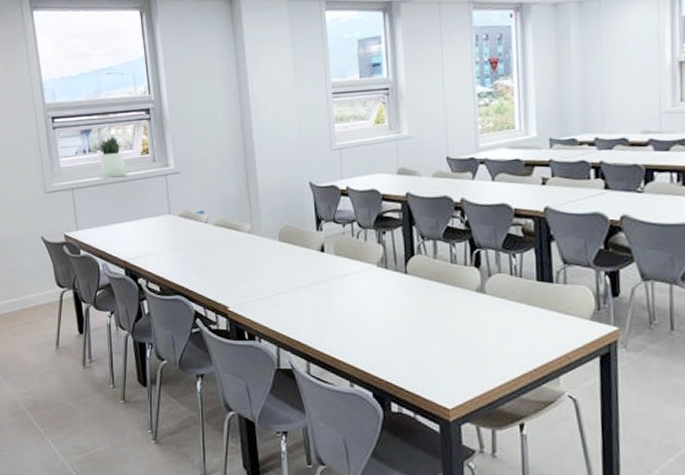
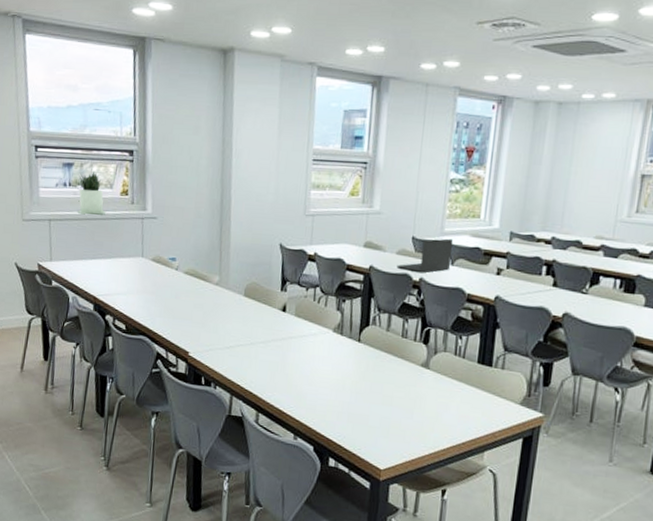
laptop: none [434,154,492,194] -> present [397,238,454,273]

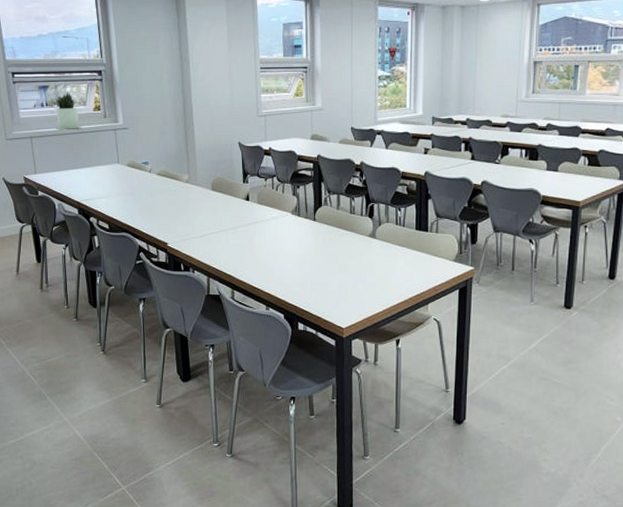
laptop: present [397,238,454,273] -> none [340,126,386,158]

